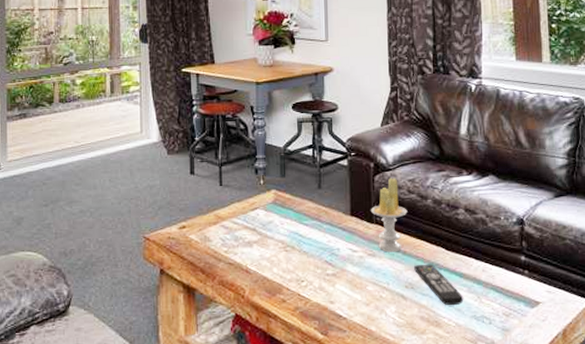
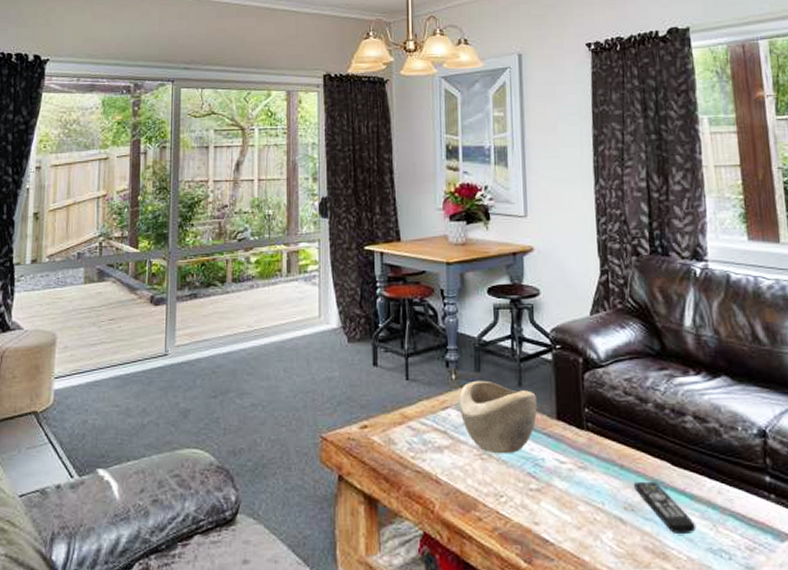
decorative bowl: none [266,184,334,246] -> present [459,380,537,454]
candle: present [370,178,408,252] -> none [579,376,624,466]

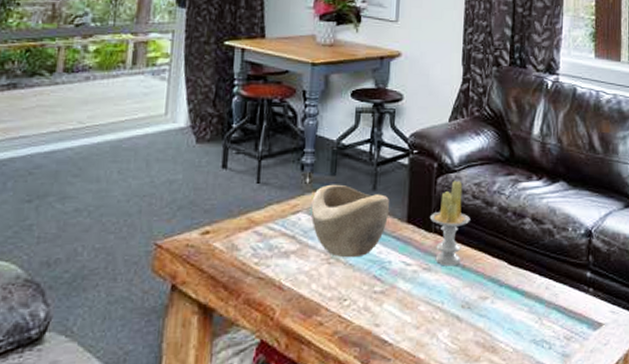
candle: none [579,376,624,466] -> present [429,180,470,266]
remote control: present [634,481,696,535] -> none [473,280,524,329]

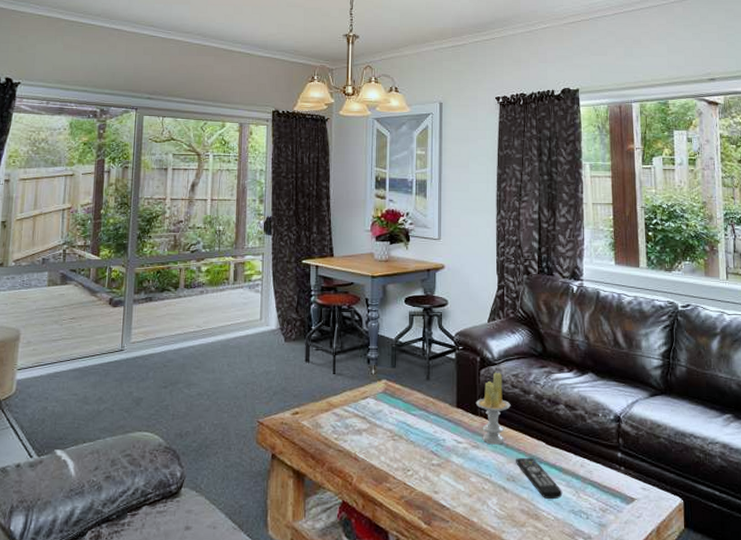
decorative bowl: present [310,184,389,258] -> none [377,375,441,436]
remote control: none [473,280,524,329] -> present [516,457,563,500]

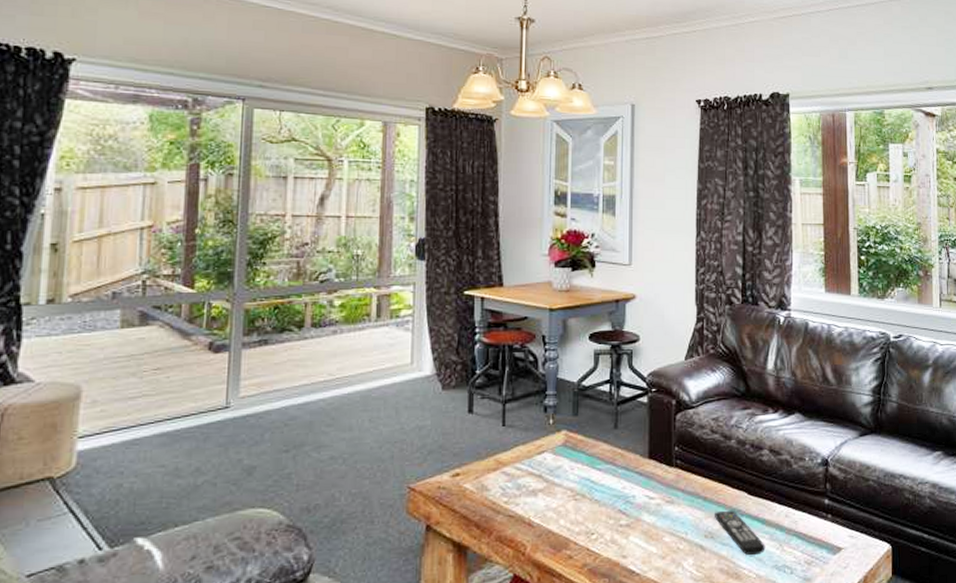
candle: present [475,372,511,445] -> none [670,416,710,499]

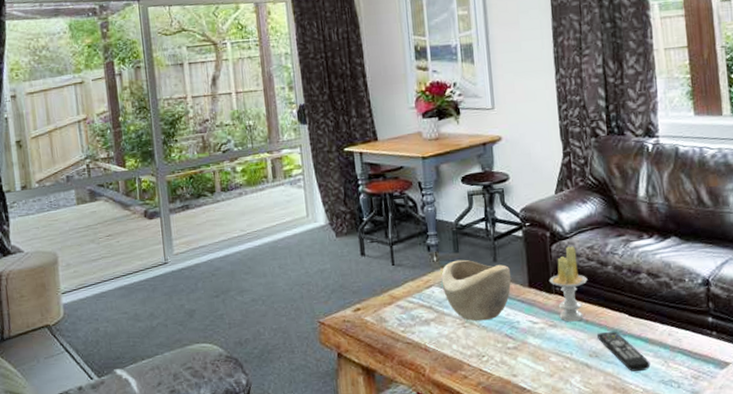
decorative bowl: none [555,424,630,494] -> present [441,259,511,322]
candle: none [670,416,710,499] -> present [548,246,588,322]

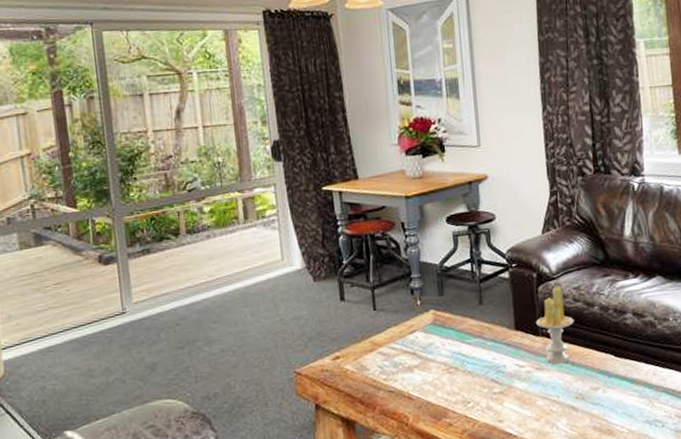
decorative bowl: present [441,259,511,322] -> none [425,303,497,367]
remote control: present [597,331,651,372] -> none [584,372,636,413]

